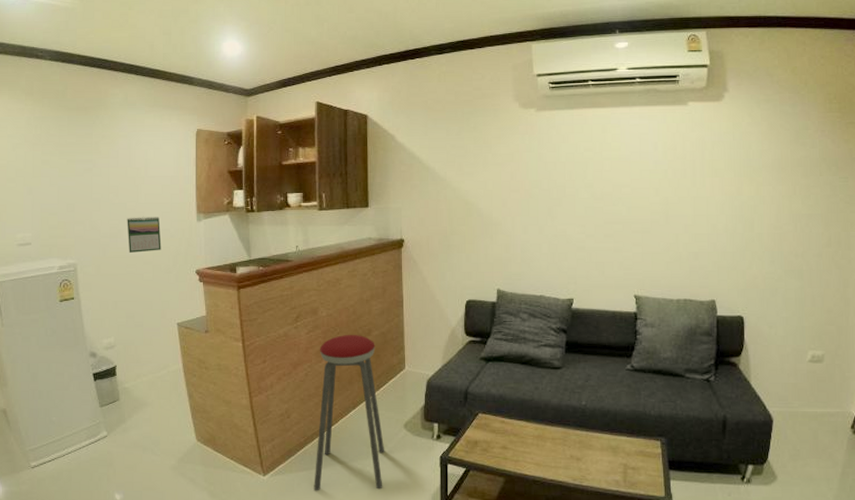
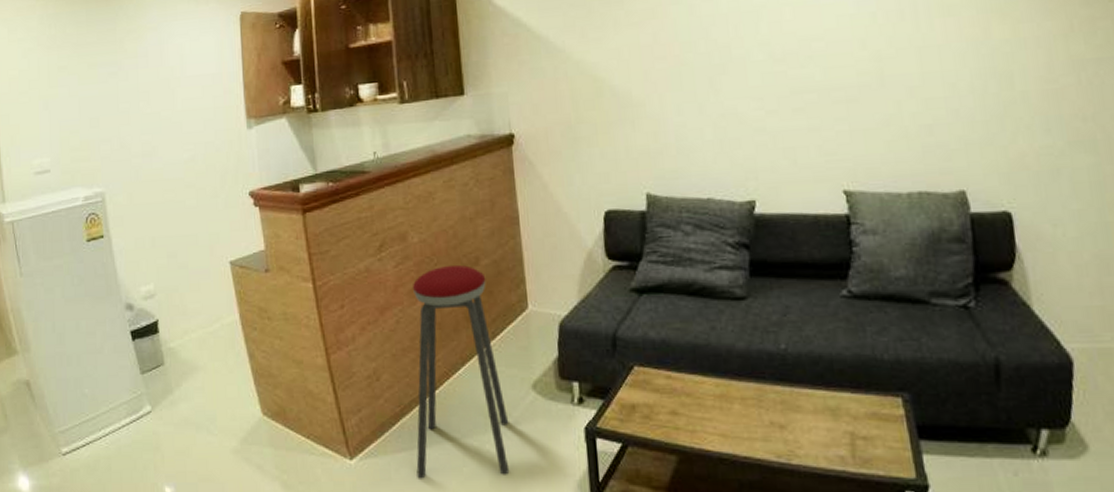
calendar: present [127,217,161,253] -> none [162,126,206,174]

